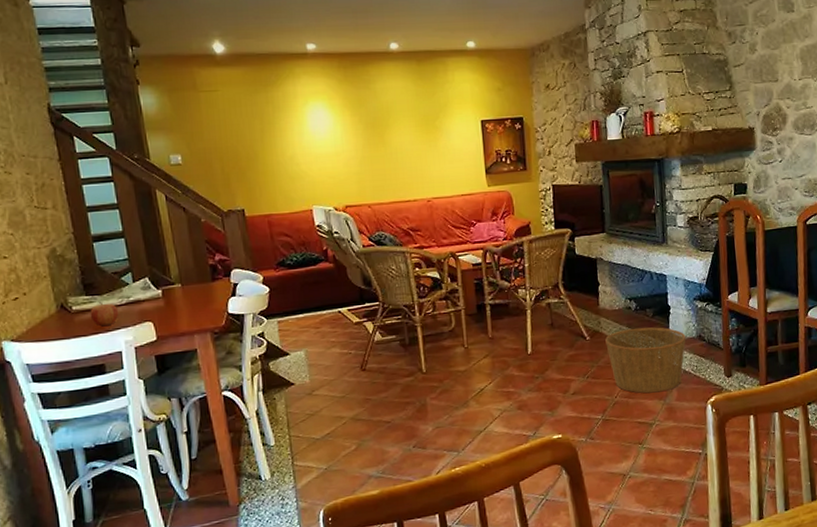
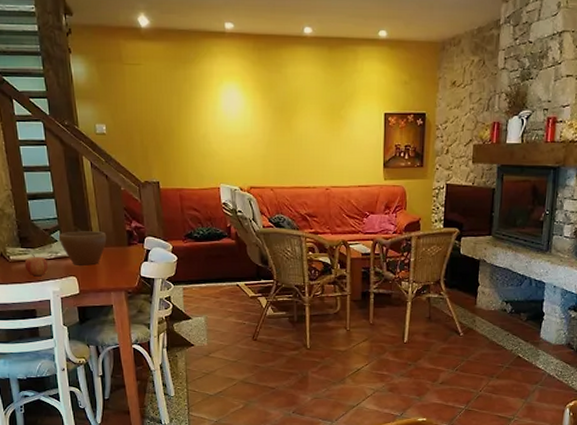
bowl: none [130,268,187,309] -> present [58,231,107,266]
basket: present [605,327,686,394] -> none [478,329,556,392]

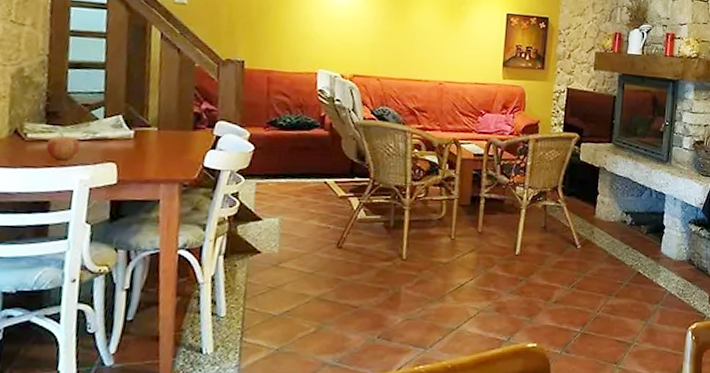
bowl: present [58,231,107,266] -> none [100,109,167,151]

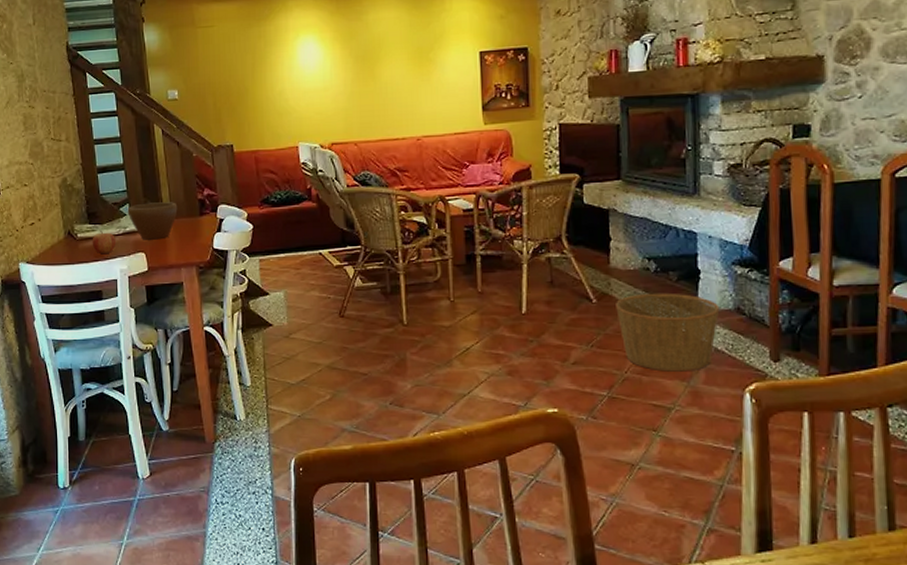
bowl: none [100,109,167,151] -> present [127,202,178,240]
basket: none [596,242,676,312] -> present [616,292,720,372]

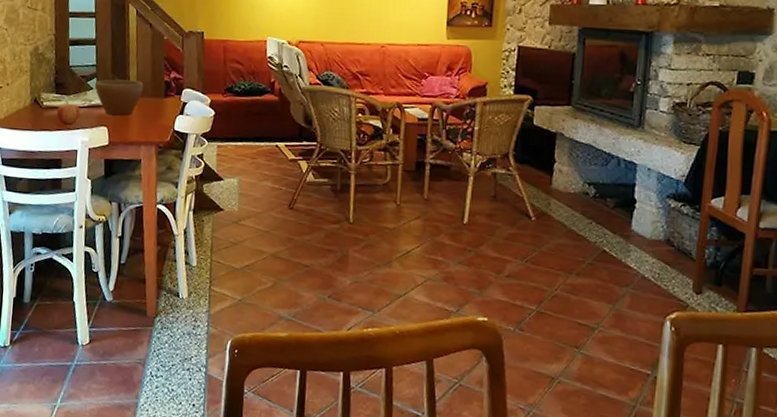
basket: present [616,292,720,372] -> none [553,216,651,295]

